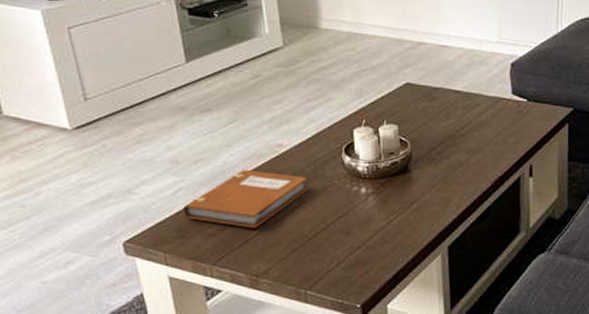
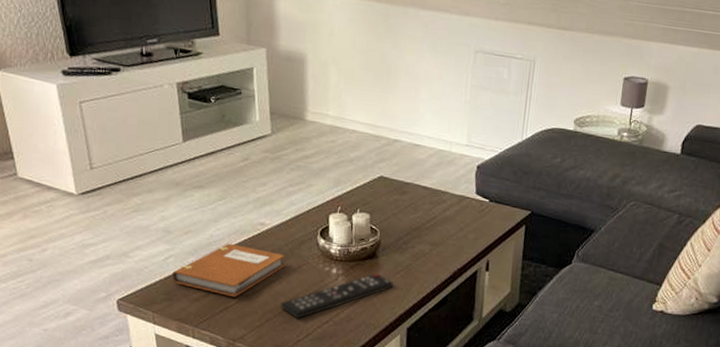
remote control: none [305,189,429,246] -> present [280,273,393,319]

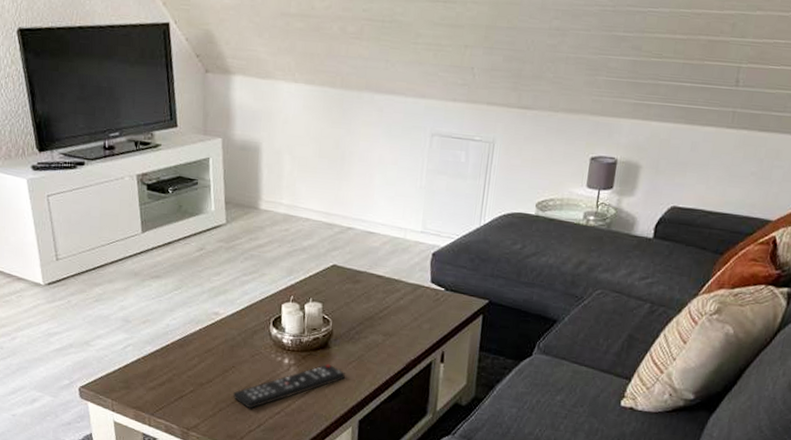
notebook: present [172,243,286,298] -> none [130,332,239,387]

